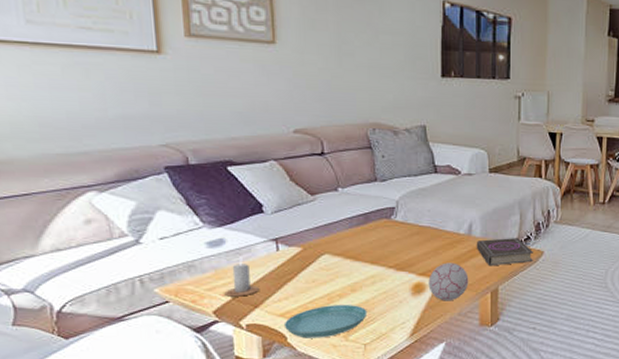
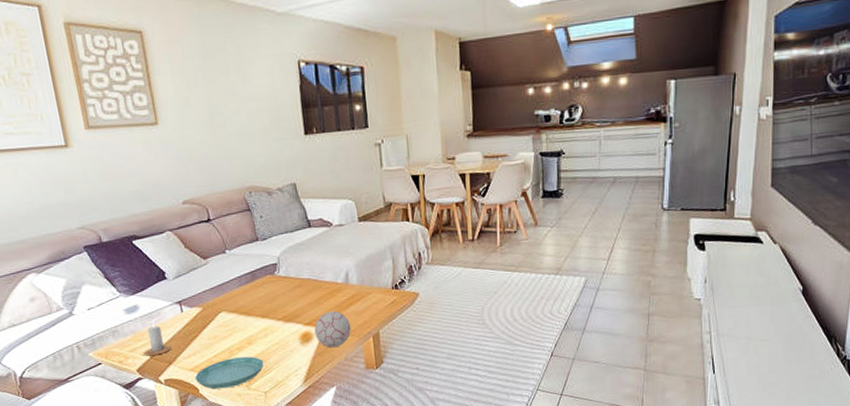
book: present [476,238,533,266] -> none [354,282,409,312]

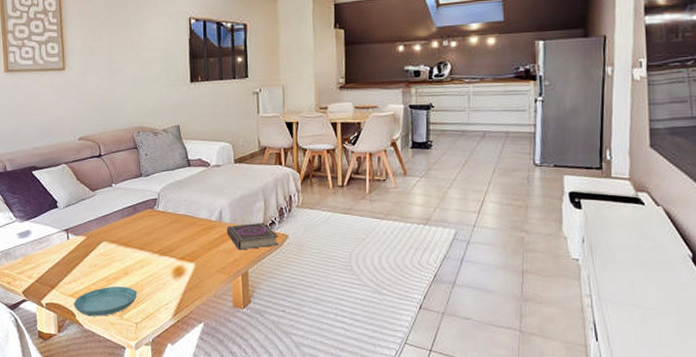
candle: present [143,320,172,356] -> none [30,245,56,279]
decorative ball: present [314,311,351,348] -> none [187,247,222,284]
book: none [354,282,409,312] -> present [226,223,279,250]

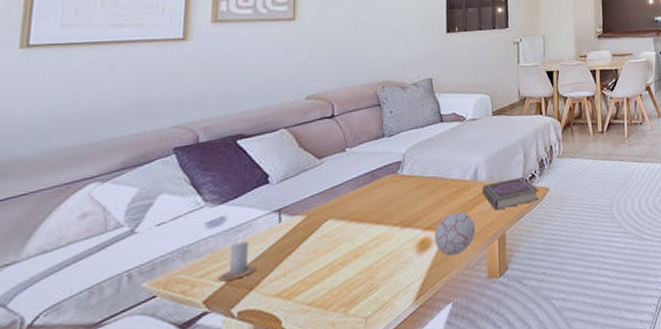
candle: none [30,245,56,279] -> present [218,234,257,282]
saucer: present [73,287,138,316] -> none [279,272,370,320]
decorative ball: none [187,247,222,284] -> present [434,211,476,256]

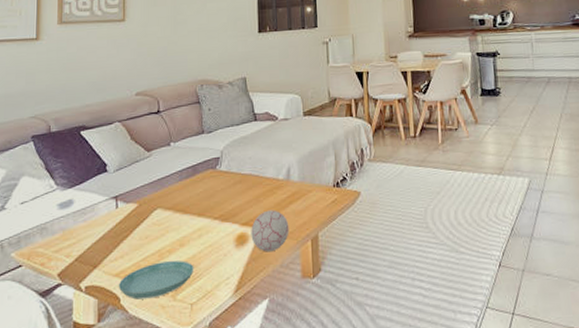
candle: present [218,234,257,282] -> none [69,216,100,258]
saucer: none [279,272,370,320] -> present [118,260,194,300]
book: present [481,177,539,211] -> none [294,180,350,212]

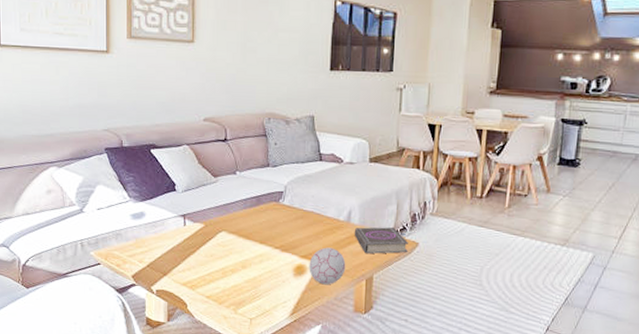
saucer: present [118,260,194,300] -> none [185,279,255,309]
book: none [294,180,350,212] -> present [354,227,408,254]

